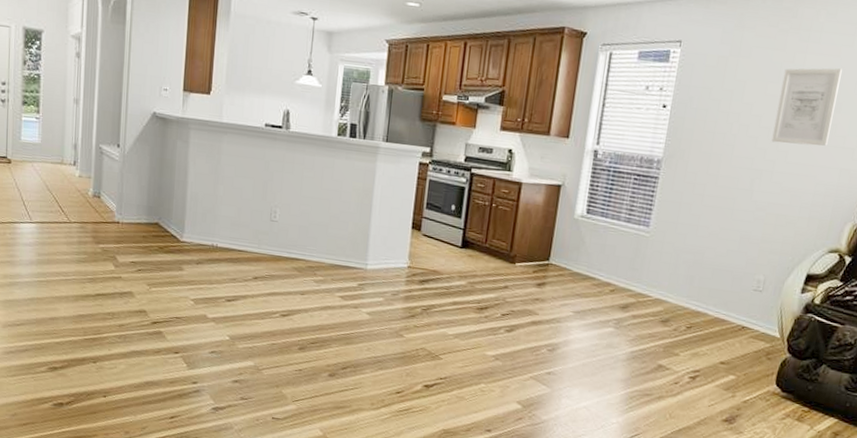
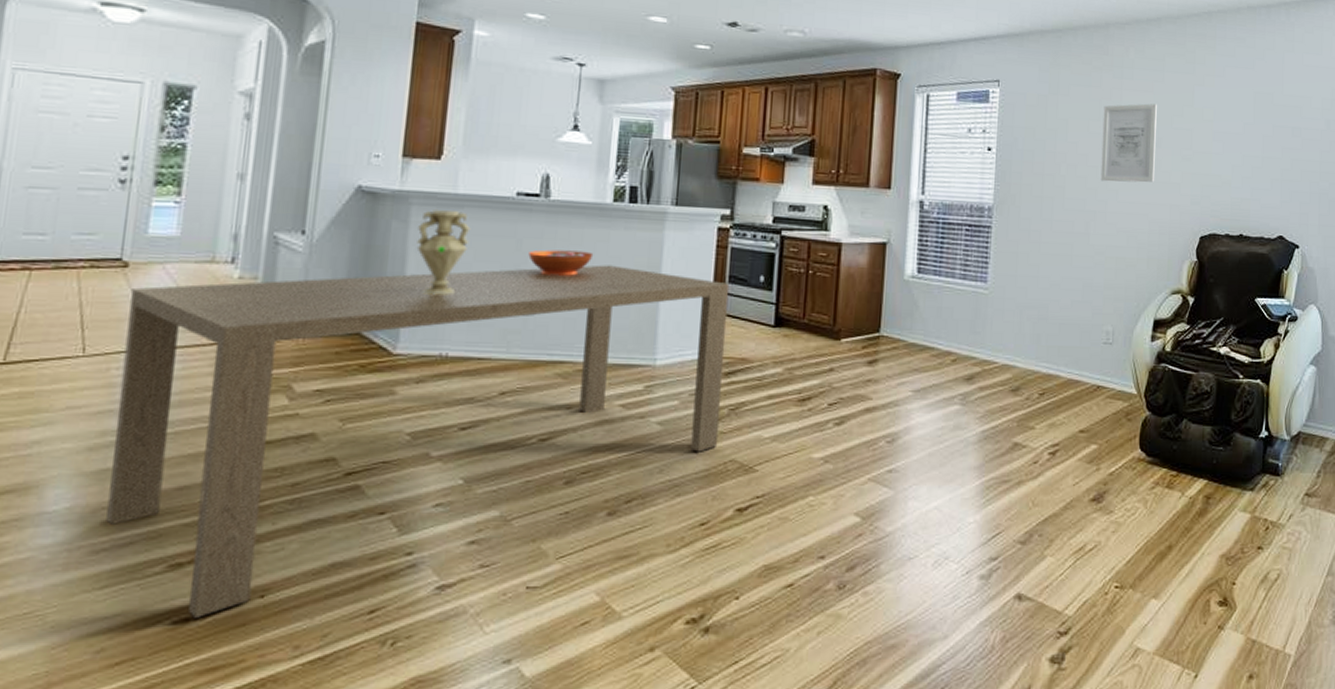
dining table: none [11,178,426,404] -> present [106,265,728,618]
vase: none [194,133,232,201] -> present [416,209,471,295]
decorative bowl: none [273,171,322,193] -> present [528,249,594,276]

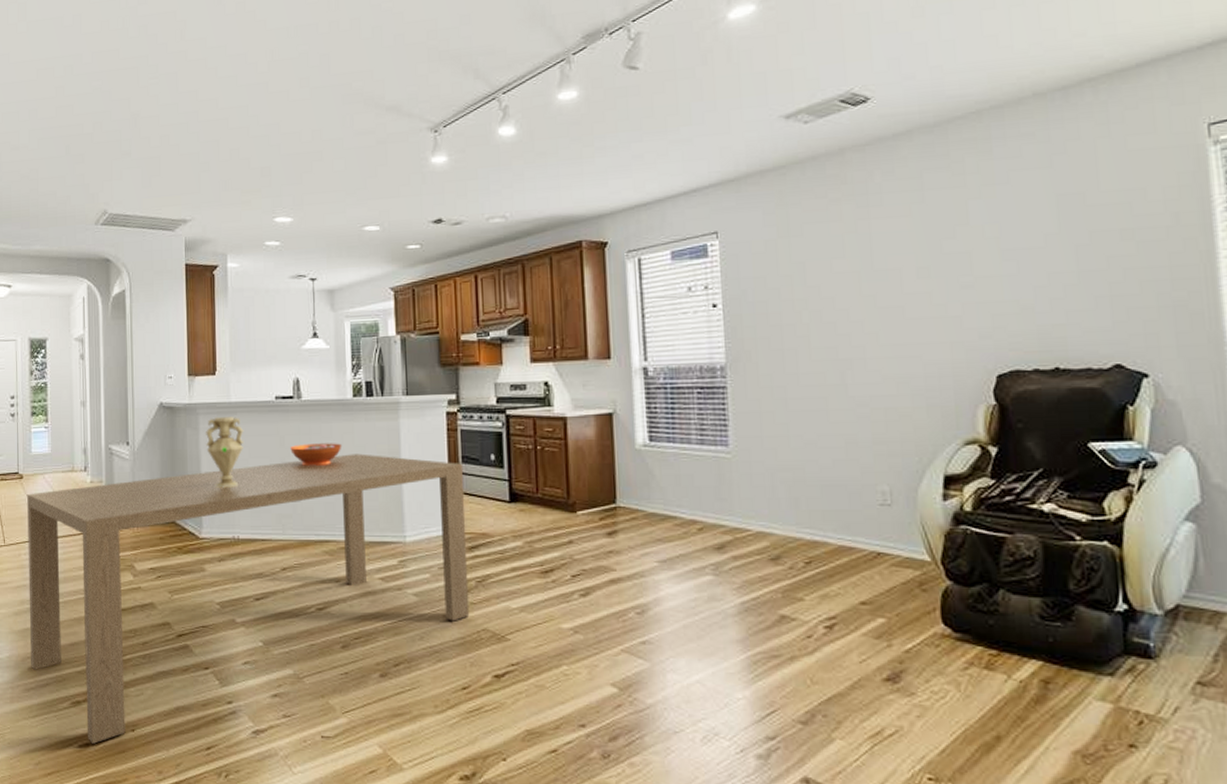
wall art: present [1100,103,1157,183] -> none [848,229,925,325]

